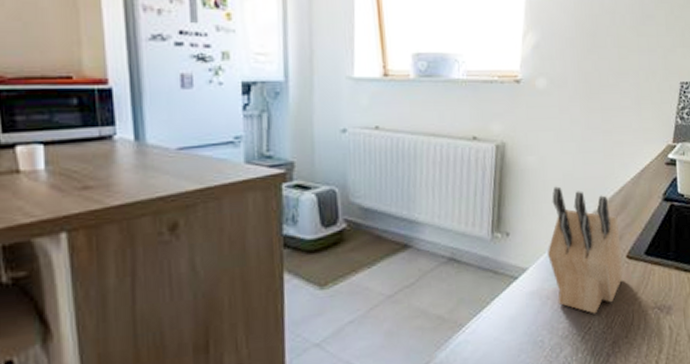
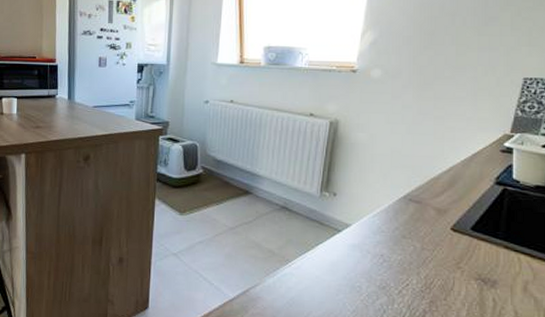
knife block: present [547,186,624,314] -> none [370,160,447,274]

